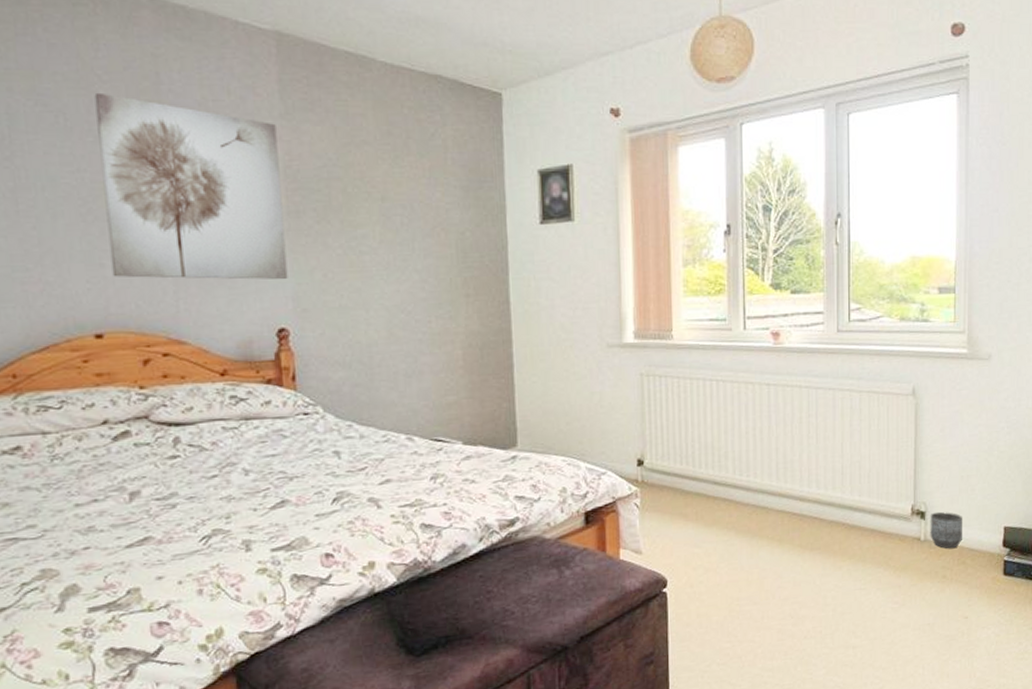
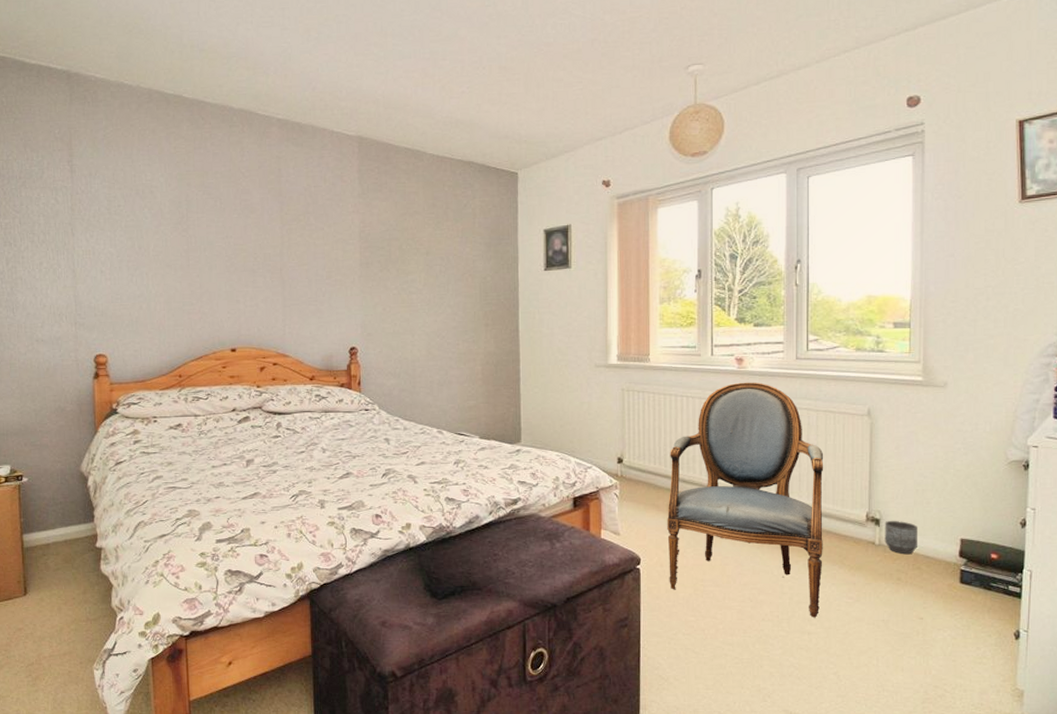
wall art: present [94,92,288,280] -> none [239,184,359,312]
armchair: none [697,360,868,629] -> present [667,382,824,618]

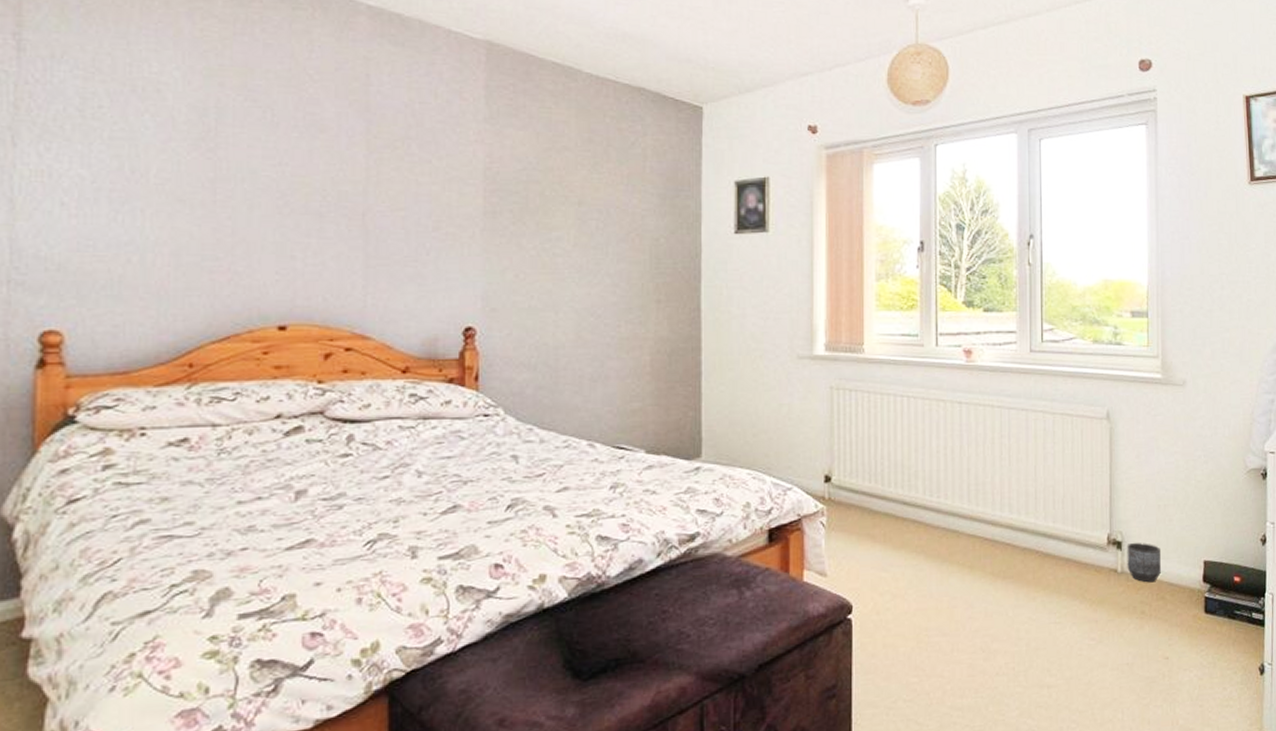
armchair: present [667,382,824,618] -> none [885,379,1062,667]

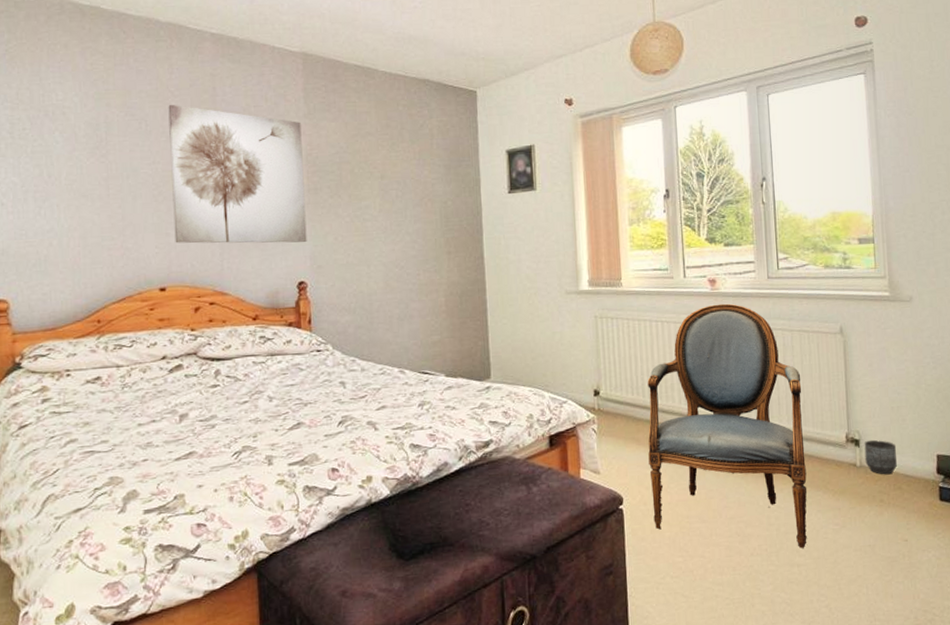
wall art: none [303,90,479,279] -> present [168,104,307,244]
armchair: none [885,379,1062,667] -> present [647,303,807,548]

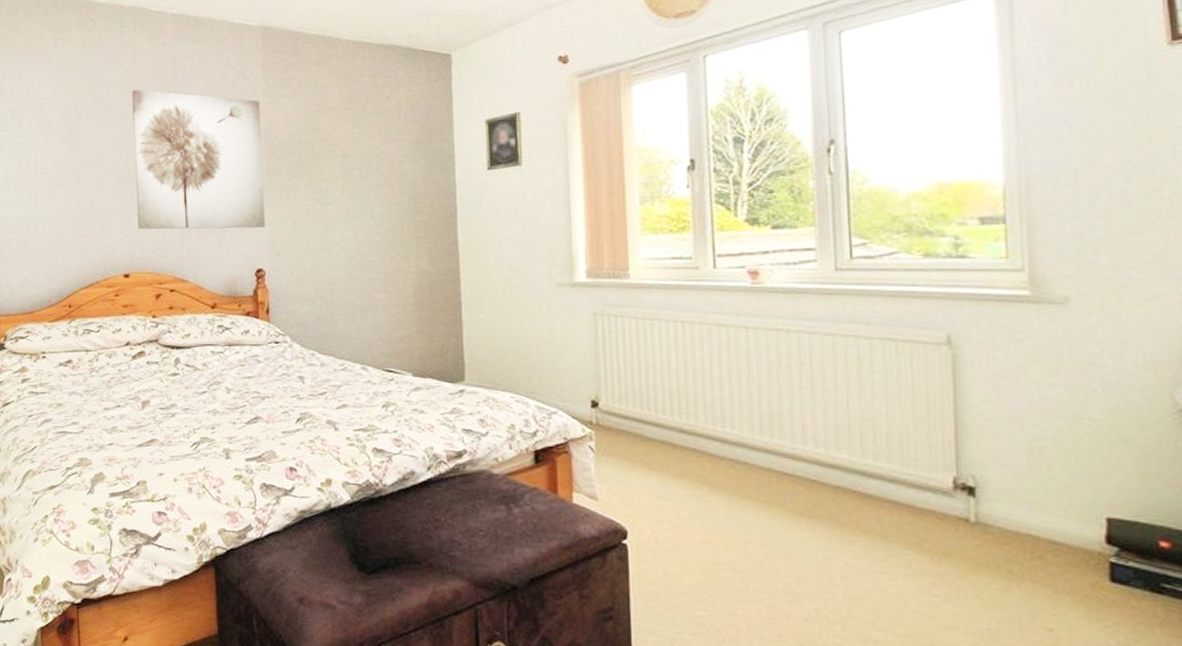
armchair: present [647,303,807,548] -> none [661,301,890,621]
planter: present [864,439,897,475] -> none [983,489,1037,538]

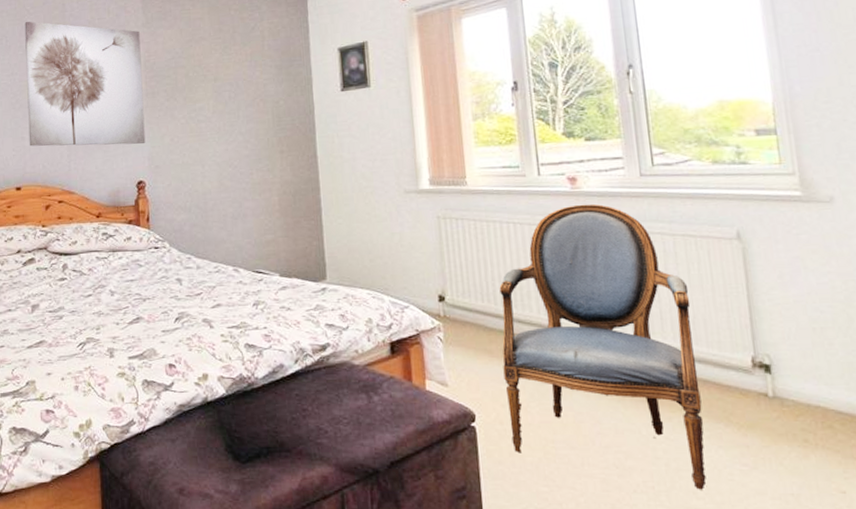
armchair: none [661,301,890,621] -> present [499,204,707,490]

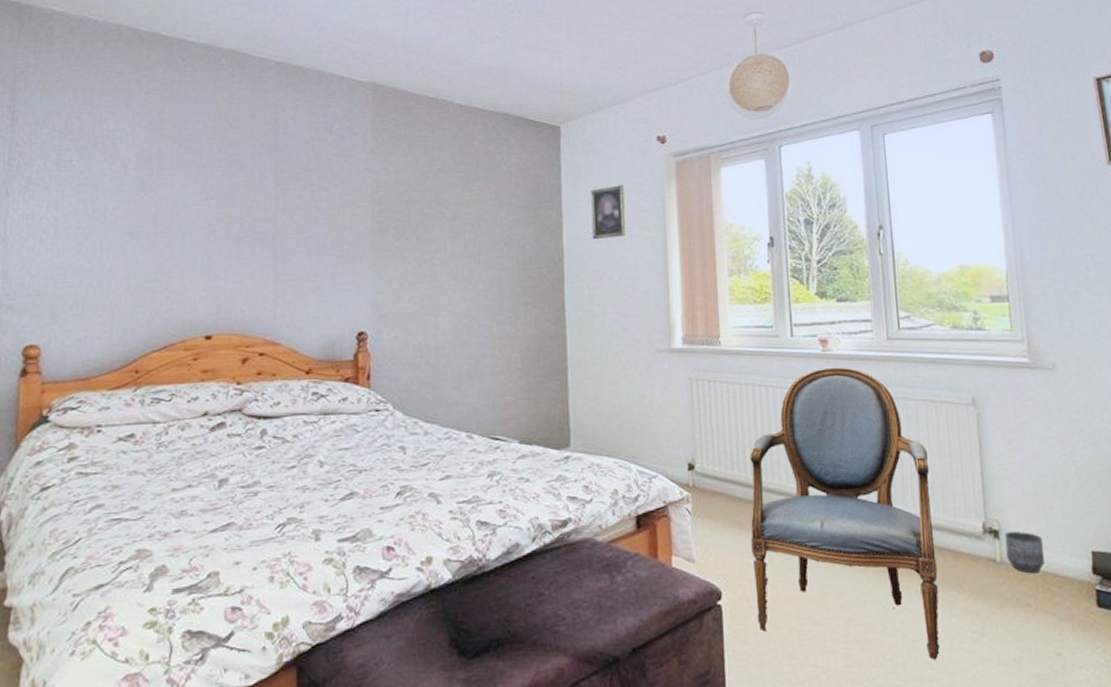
wall art: present [25,21,146,147] -> none [225,136,369,289]
planter: none [777,366,825,410] -> present [1004,531,1044,574]

